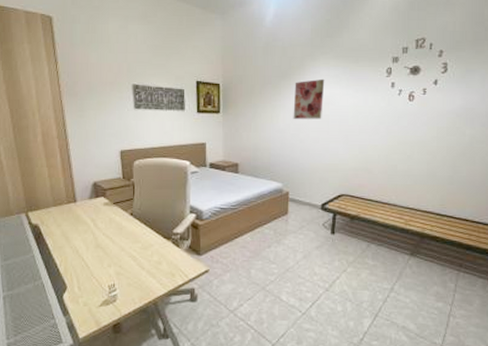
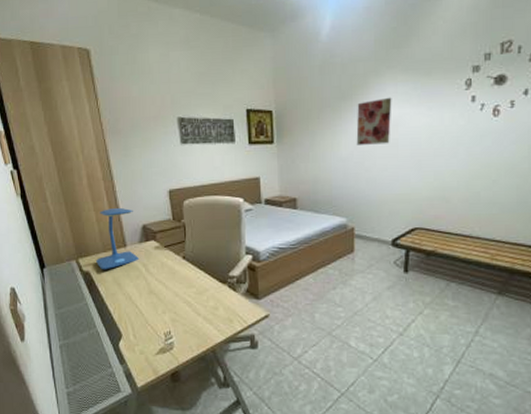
desk lamp: none [45,164,89,224] -> present [95,207,140,270]

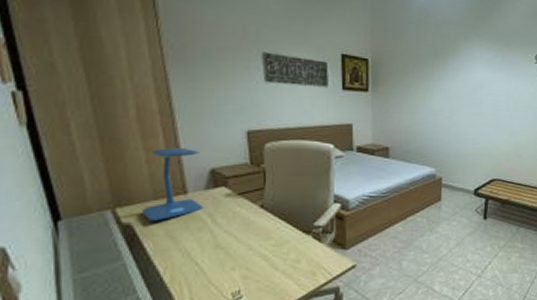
wall art: present [356,97,392,145] -> none [446,61,478,103]

